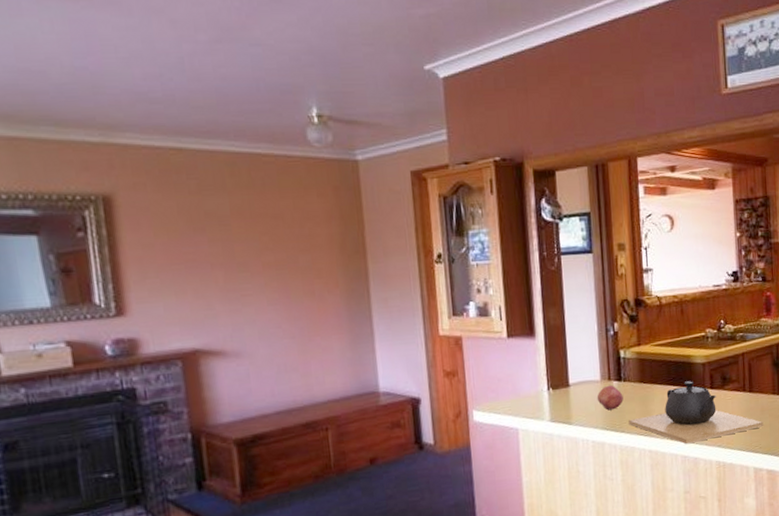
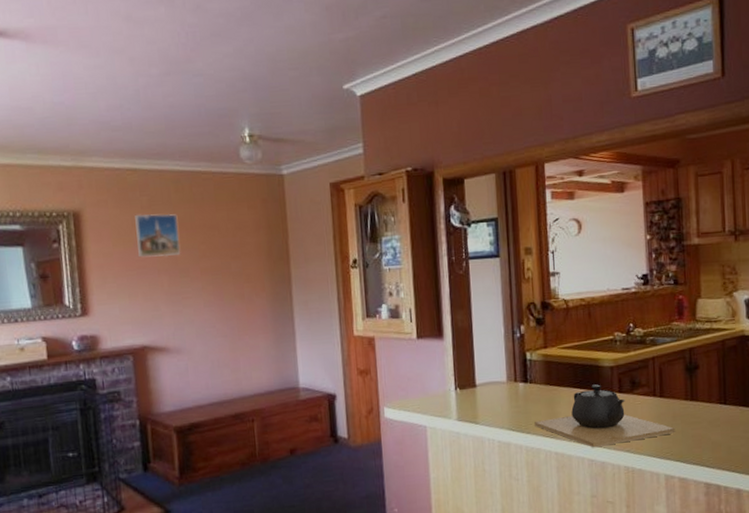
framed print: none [181,200,237,249] -> present [135,213,180,257]
fruit: present [597,385,623,411] -> none [503,386,529,412]

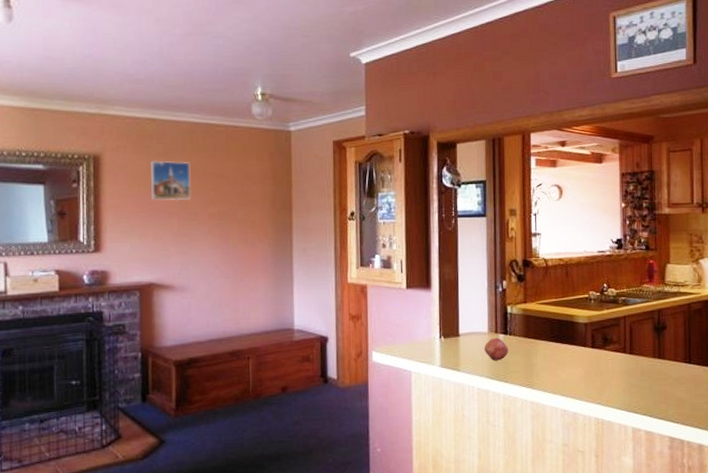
fruit: none [503,386,529,412] -> present [484,337,508,361]
teapot: present [534,384,675,448] -> none [512,339,643,399]

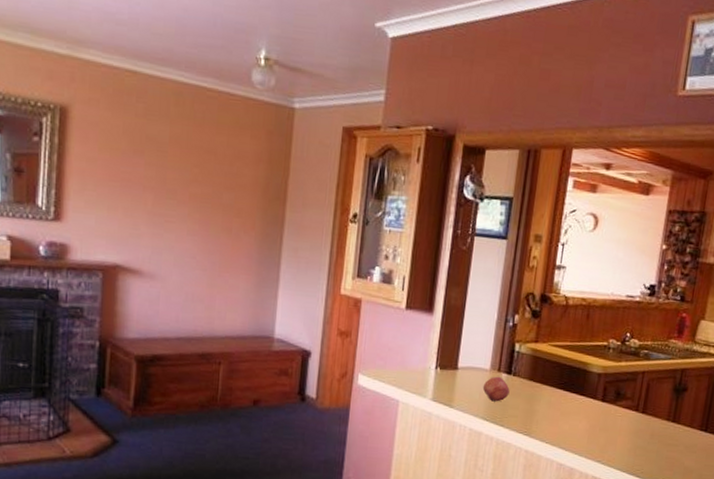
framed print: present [151,160,191,201] -> none [125,121,174,174]

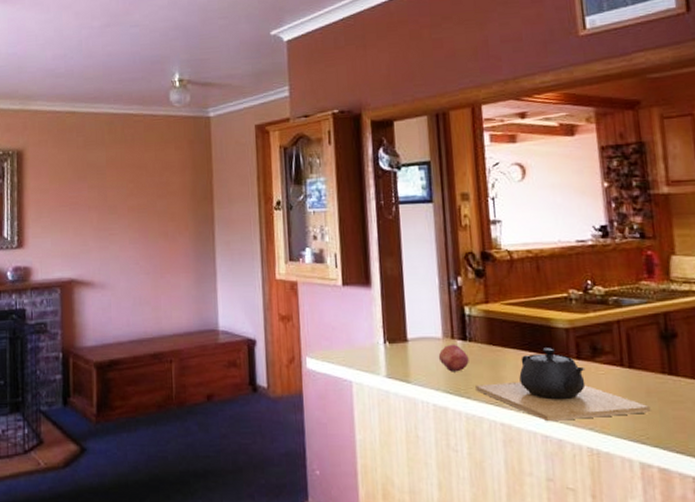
teapot: none [510,388,651,453] -> present [475,348,651,422]

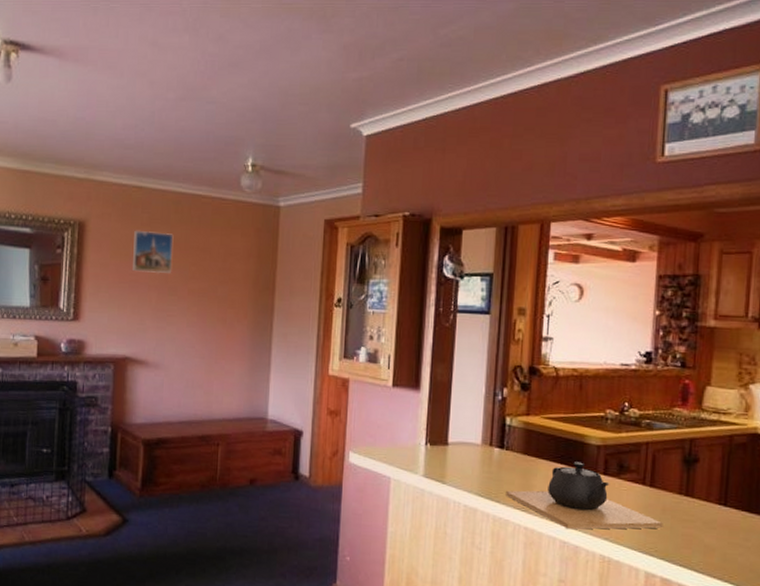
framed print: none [71,153,110,194] -> present [133,230,174,274]
fruit: present [438,344,469,372] -> none [475,450,503,477]

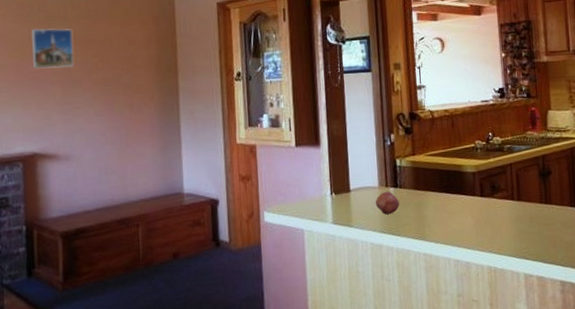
fruit: none [475,450,503,477] -> present [375,191,400,215]
teapot: present [506,462,663,530] -> none [404,189,532,249]

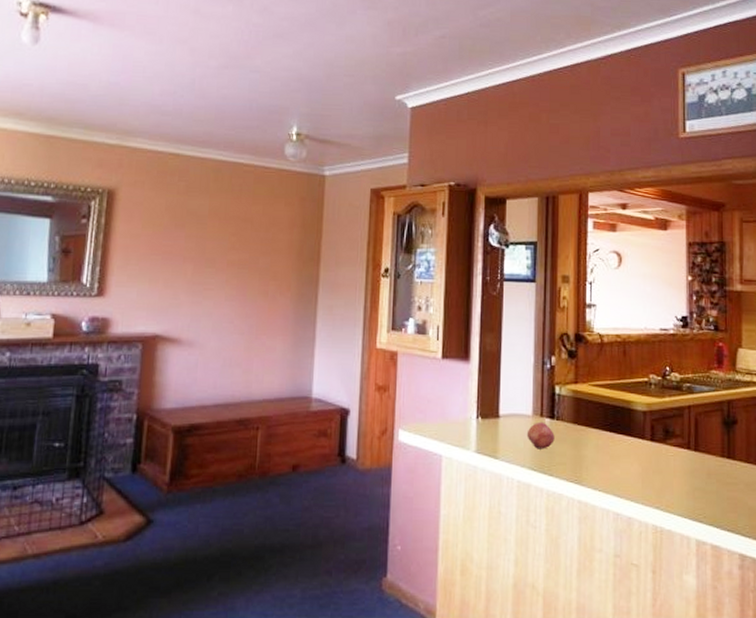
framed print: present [32,28,73,69] -> none [167,199,213,245]

